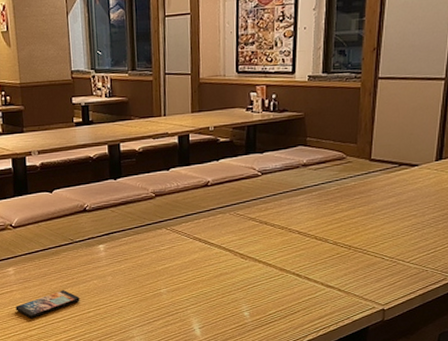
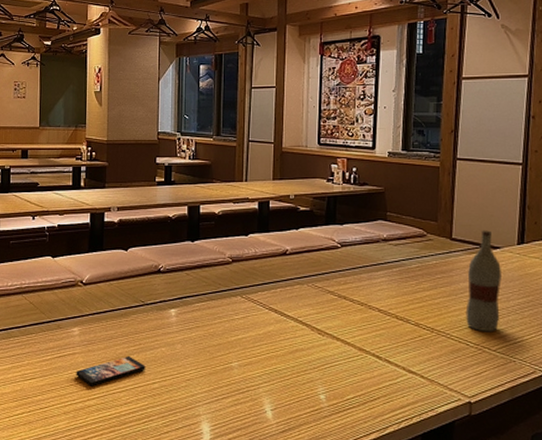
bottle: none [382,149,418,246] -> present [465,230,502,332]

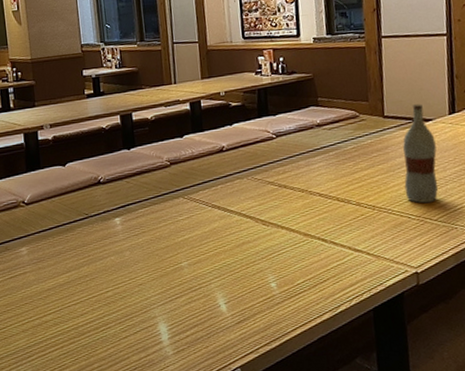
smartphone: present [76,355,145,387] -> none [29,268,97,303]

